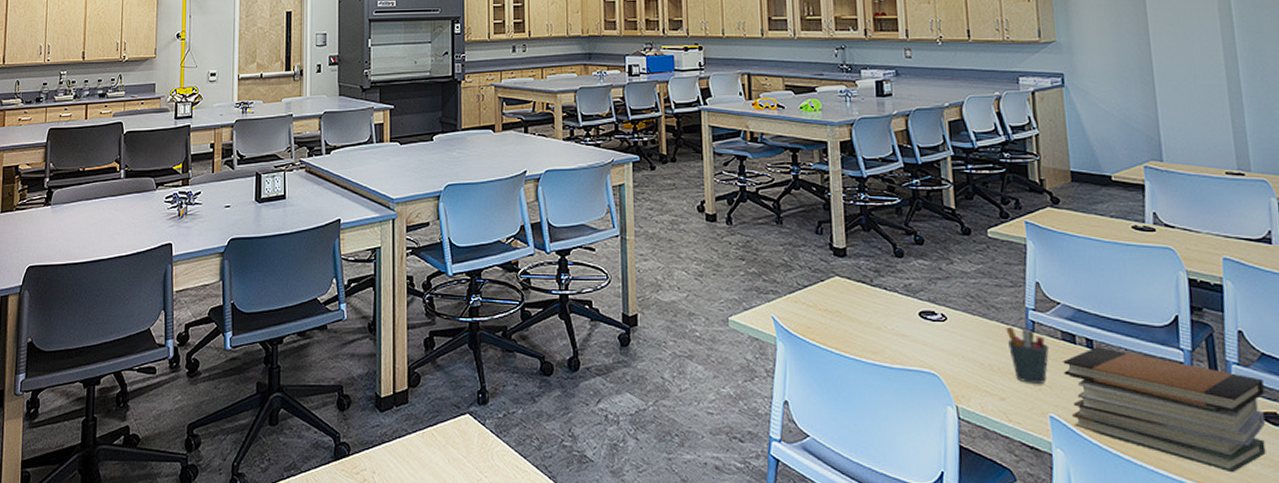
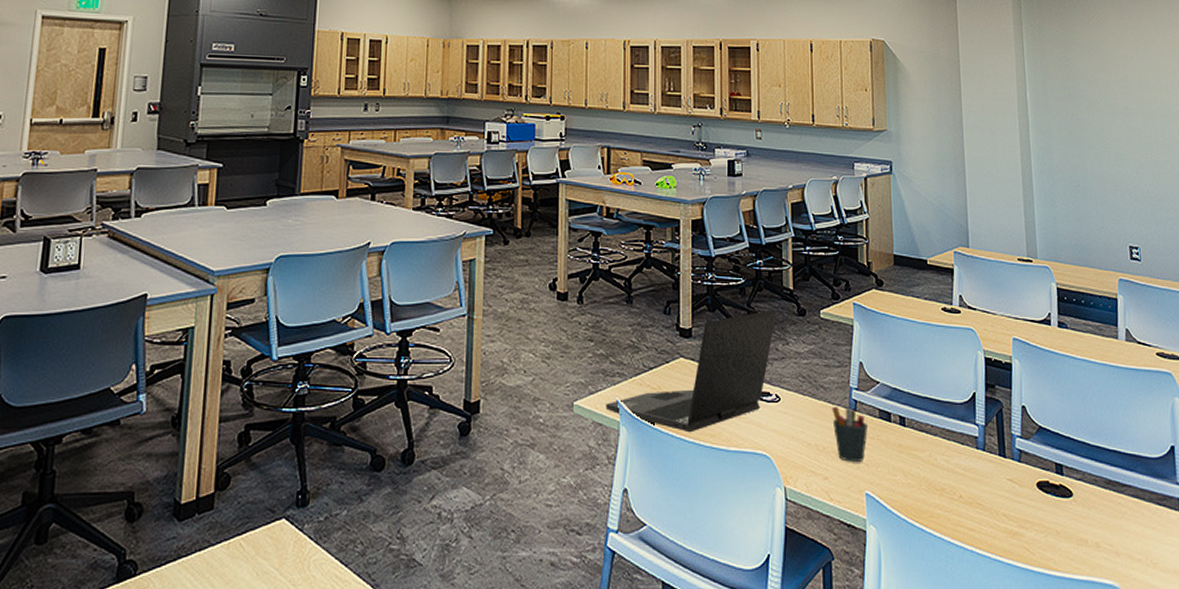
laptop: none [761,228,938,350] -> present [605,309,777,433]
book stack: present [1063,347,1266,473] -> none [879,424,1040,540]

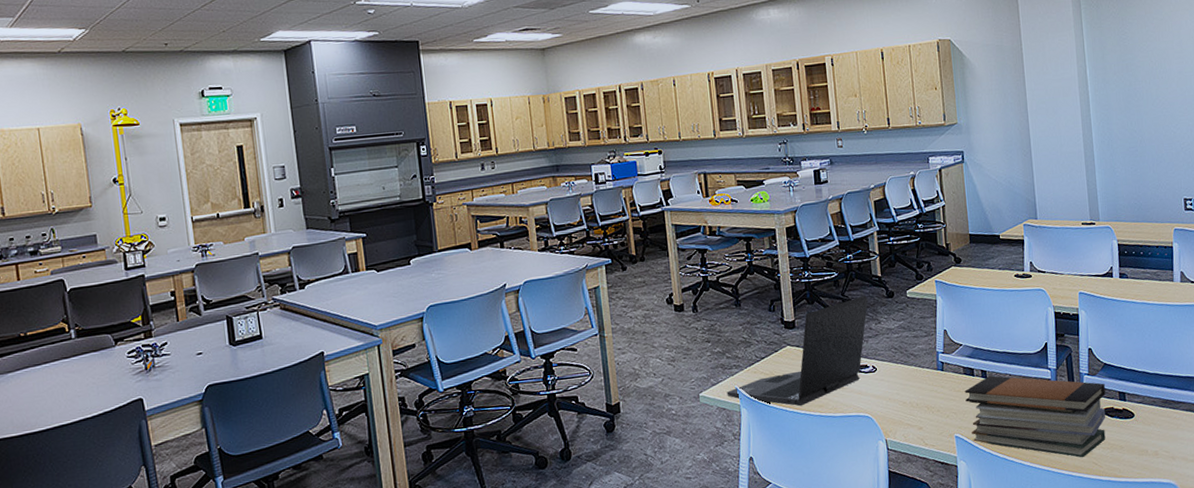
pen holder: present [832,406,868,462] -> none [922,368,954,413]
book stack: none [879,424,1040,540] -> present [965,375,1106,458]

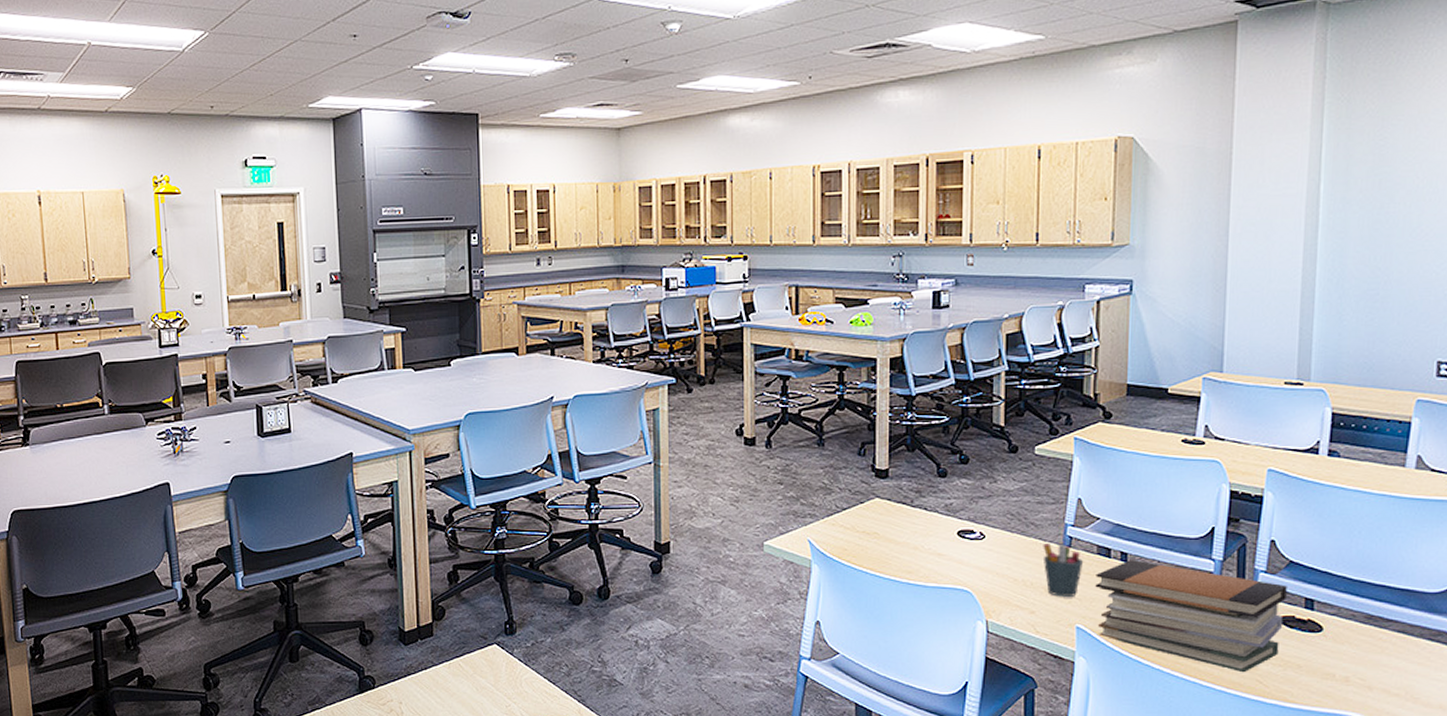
laptop: present [726,295,868,407] -> none [797,447,984,570]
pen holder: none [922,368,954,413] -> present [1043,542,1083,597]

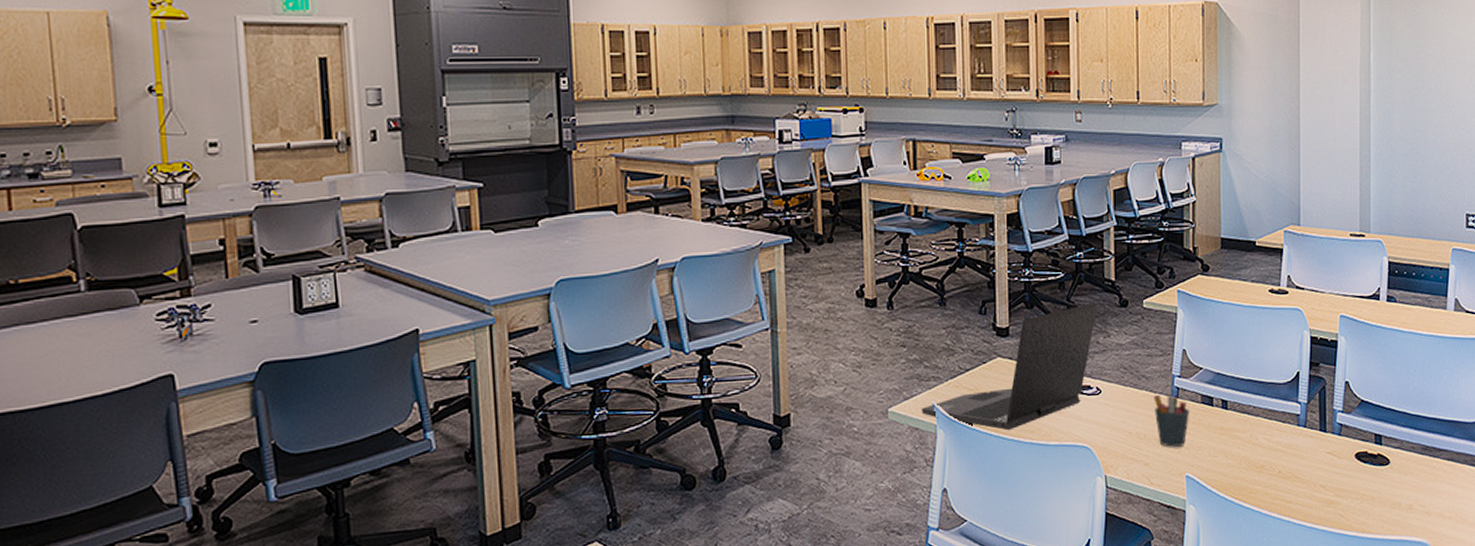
laptop: none [797,447,984,570] -> present [921,302,1098,431]
book stack: present [1095,560,1287,673] -> none [1201,407,1360,509]

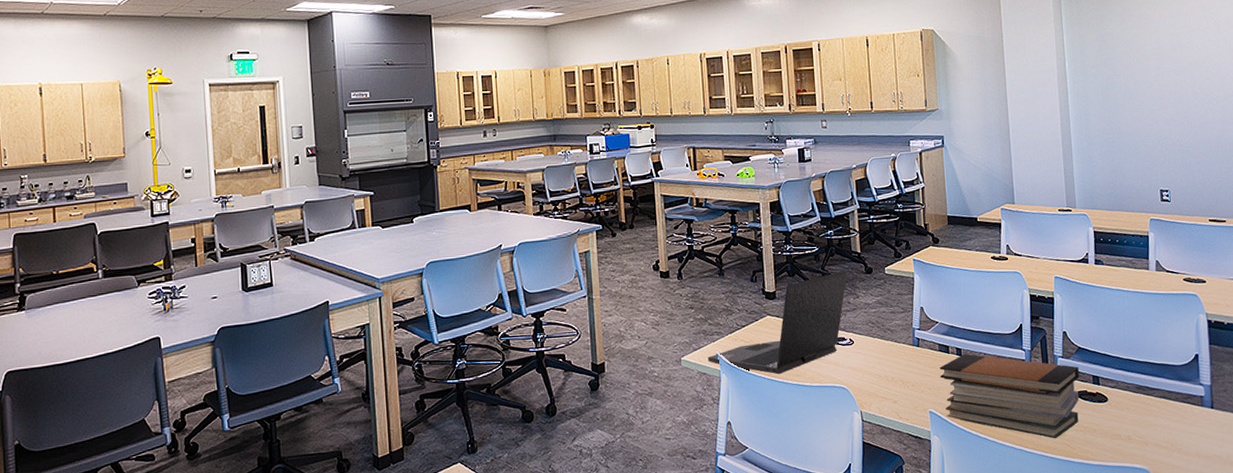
pen holder: present [1154,394,1189,447] -> none [898,344,929,388]
book stack: none [1201,407,1360,509] -> present [939,354,1079,439]

